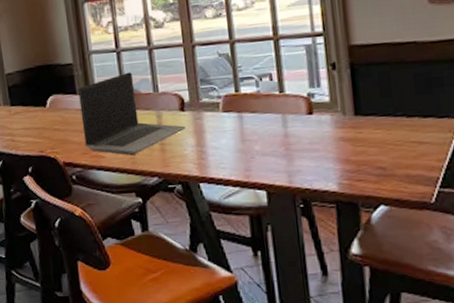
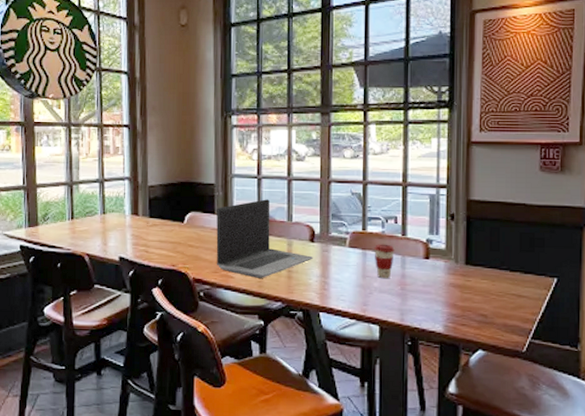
coffee cup: none [250,103,274,141] -> present [374,244,395,279]

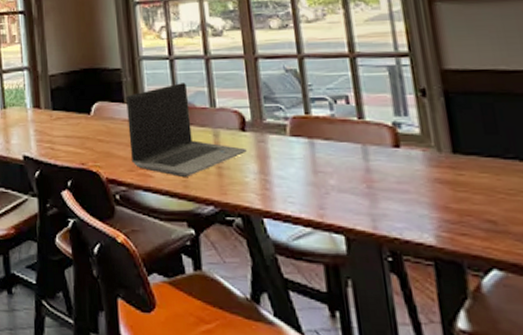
coffee cup: present [374,244,395,279] -> none [323,130,352,175]

